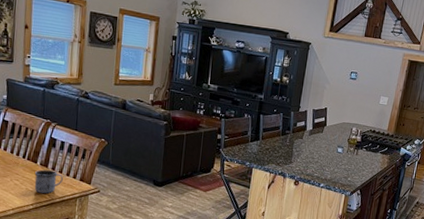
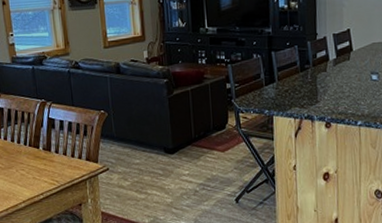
mug: present [34,169,63,194] -> none [38,154,69,180]

